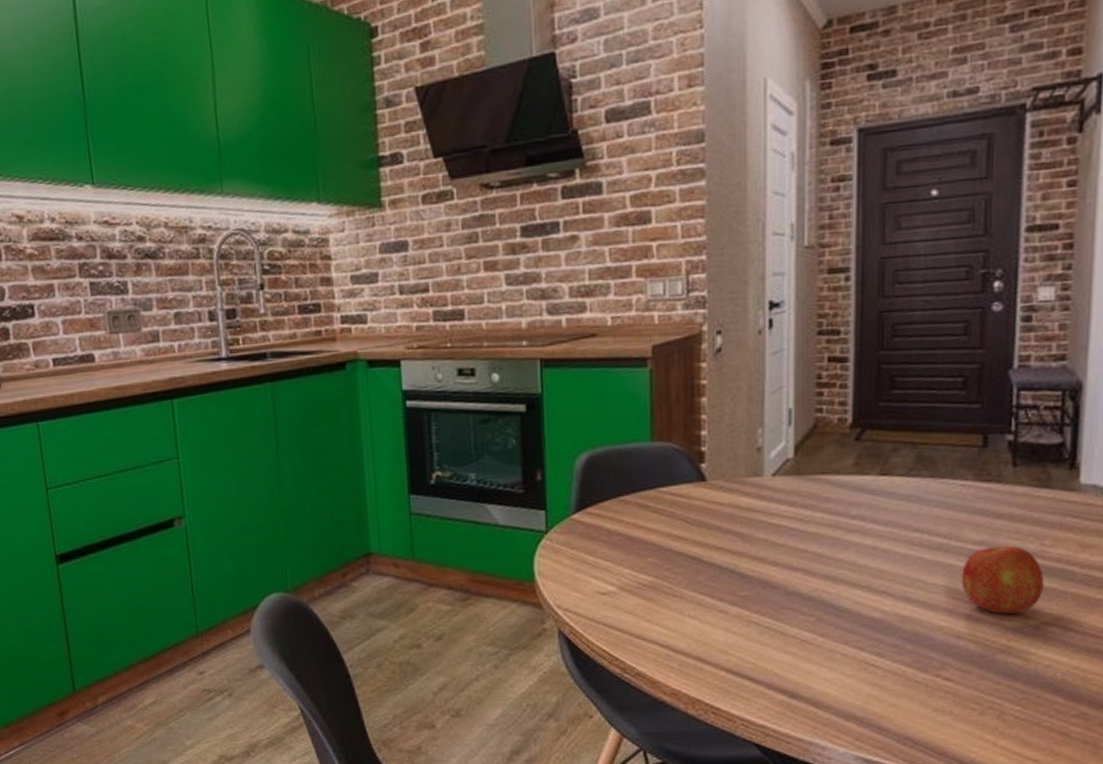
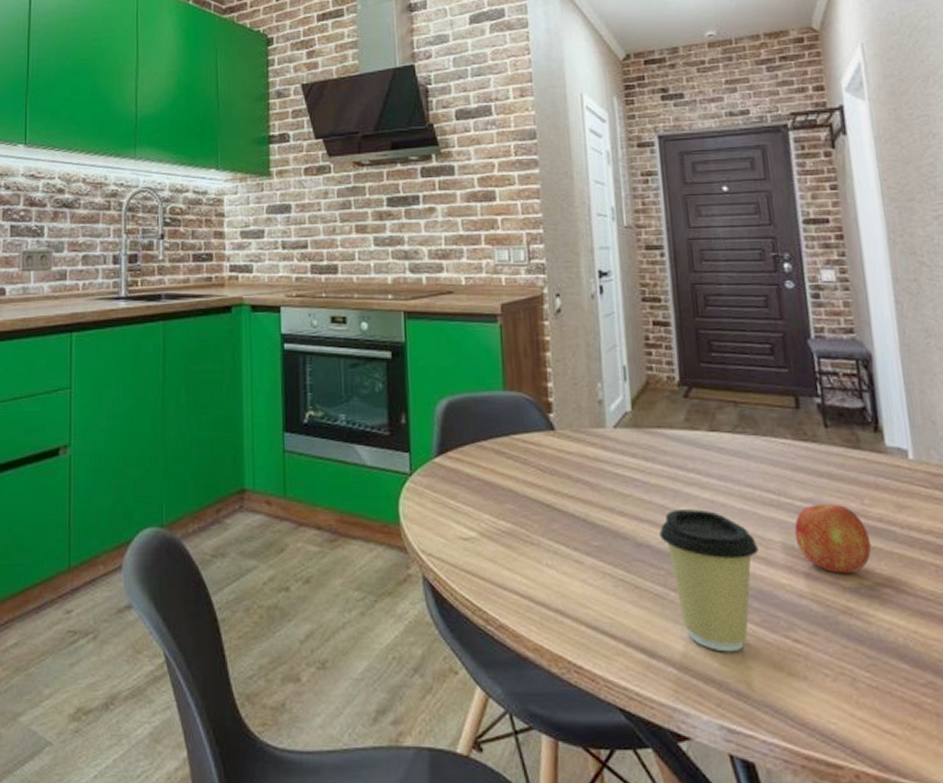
coffee cup: none [813,556,919,692] -> present [659,509,759,652]

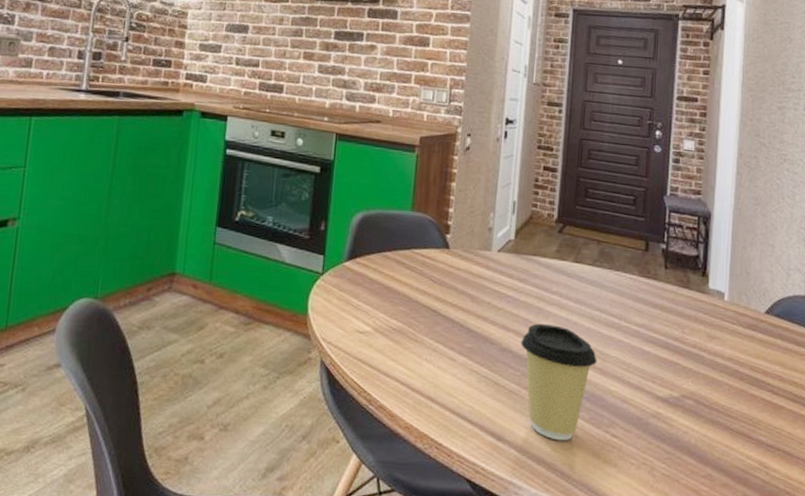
fruit: present [794,503,872,572] -> none [627,329,684,386]

